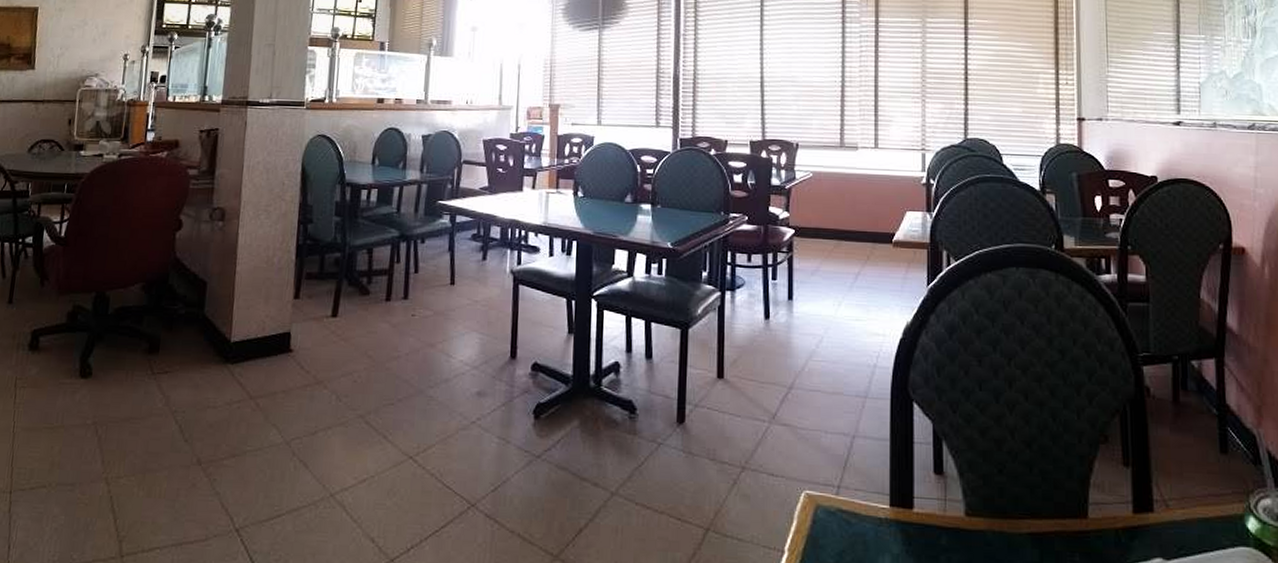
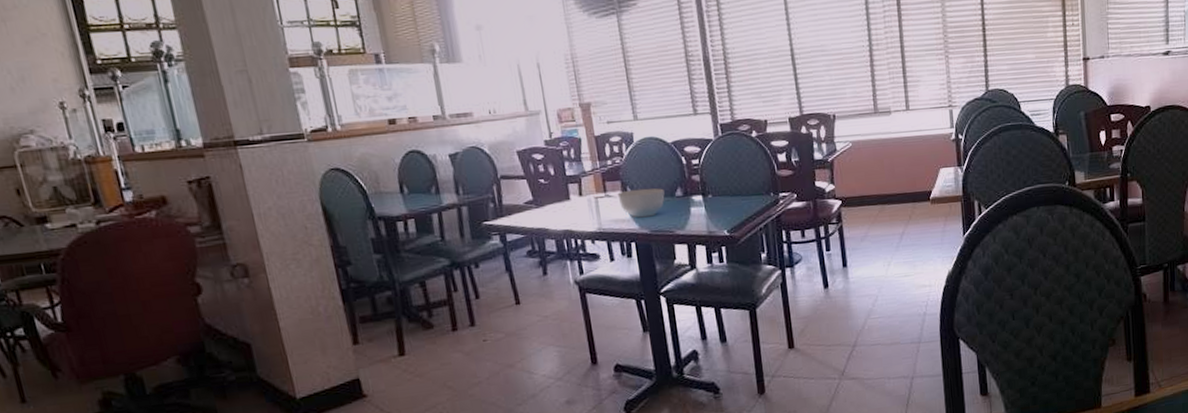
bowl: none [568,189,614,219] -> present [617,187,665,218]

